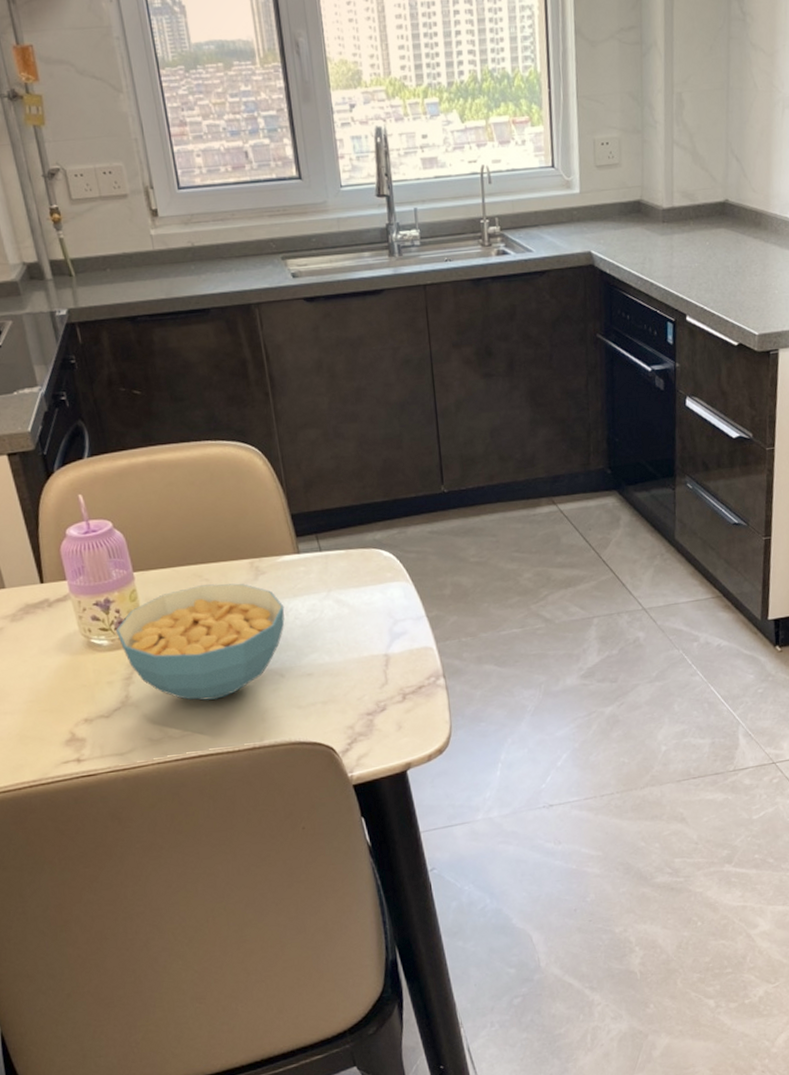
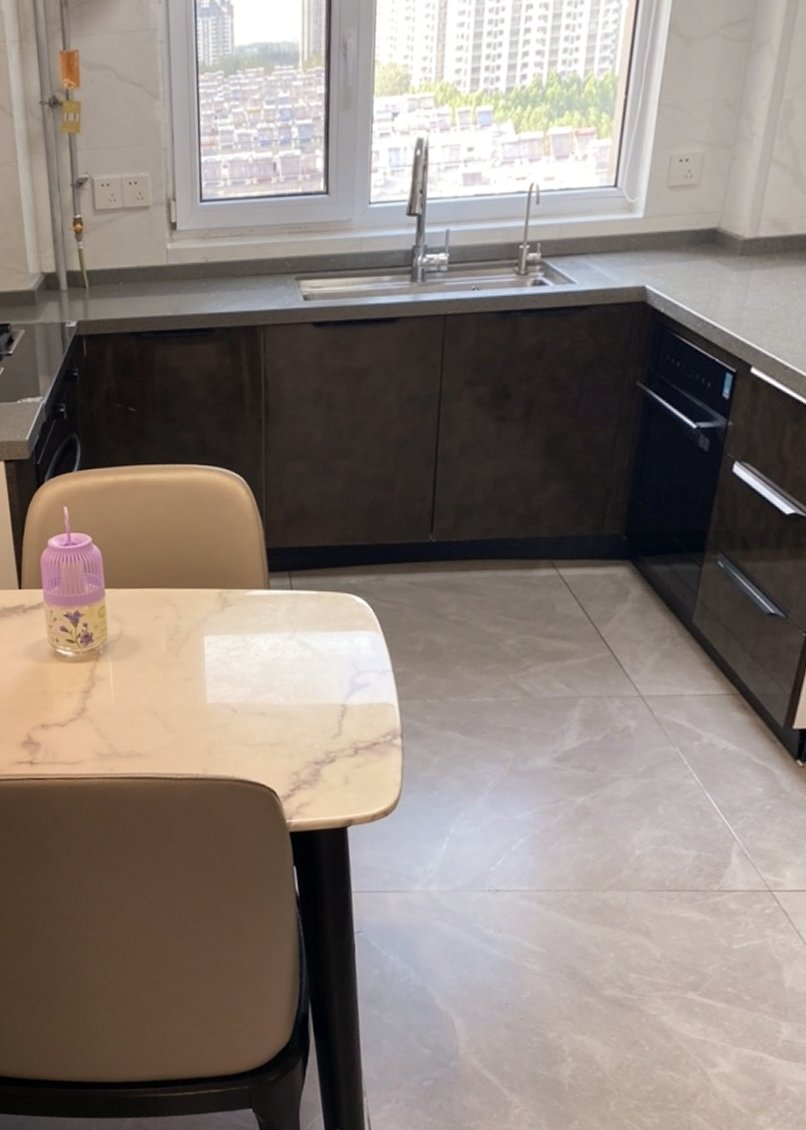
cereal bowl: present [116,583,285,701] -> none [82,610,247,725]

